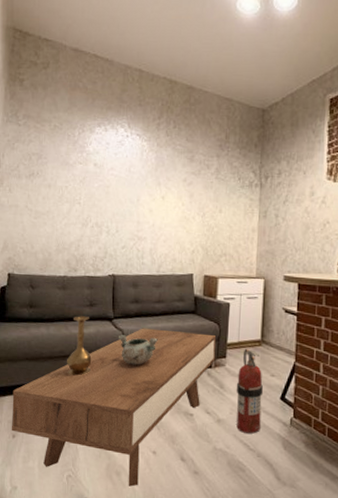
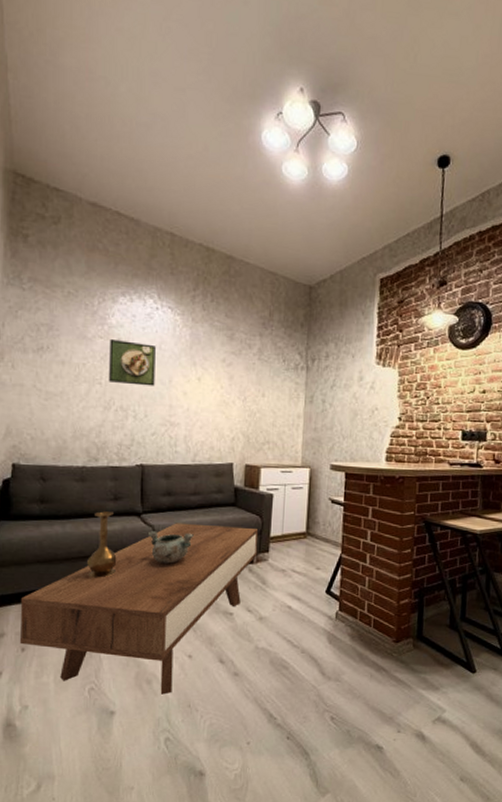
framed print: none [87,164,126,205] -> present [109,338,156,386]
fire extinguisher: present [236,348,263,434] -> none [279,541,308,630]

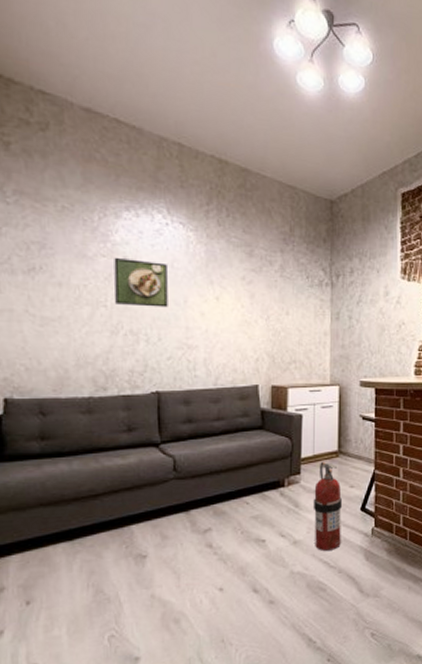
coffee table: present [19,523,259,695] -> none [22,450,289,633]
vase: present [87,511,117,578] -> none [100,444,134,517]
decorative bowl: present [147,531,194,564] -> none [167,460,219,495]
fire extinguisher: none [279,541,308,630] -> present [313,461,342,551]

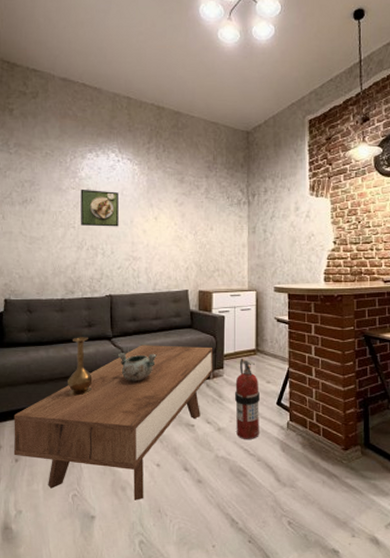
coffee table: none [22,450,289,633] -> present [13,345,214,501]
vase: none [100,444,134,517] -> present [68,337,93,396]
decorative bowl: none [167,460,219,495] -> present [117,353,157,381]

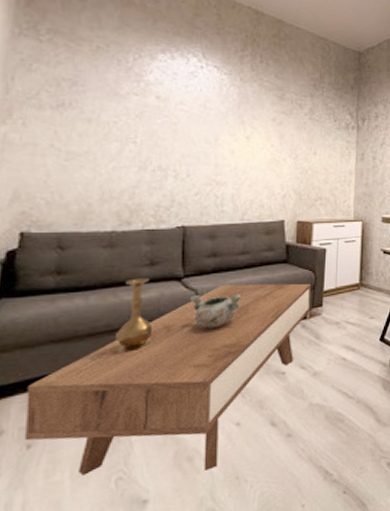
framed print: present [80,189,119,227] -> none [145,96,200,145]
fire extinguisher: present [234,358,259,439] -> none [333,293,362,382]

